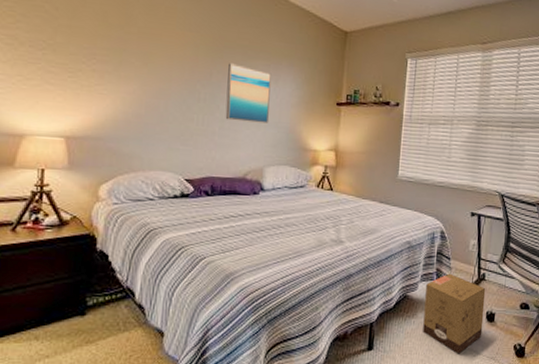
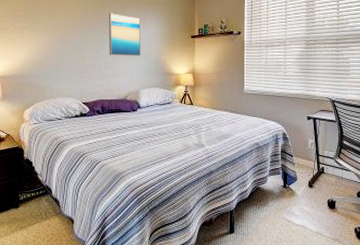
cardboard box: present [423,273,486,354] -> none [274,168,326,237]

